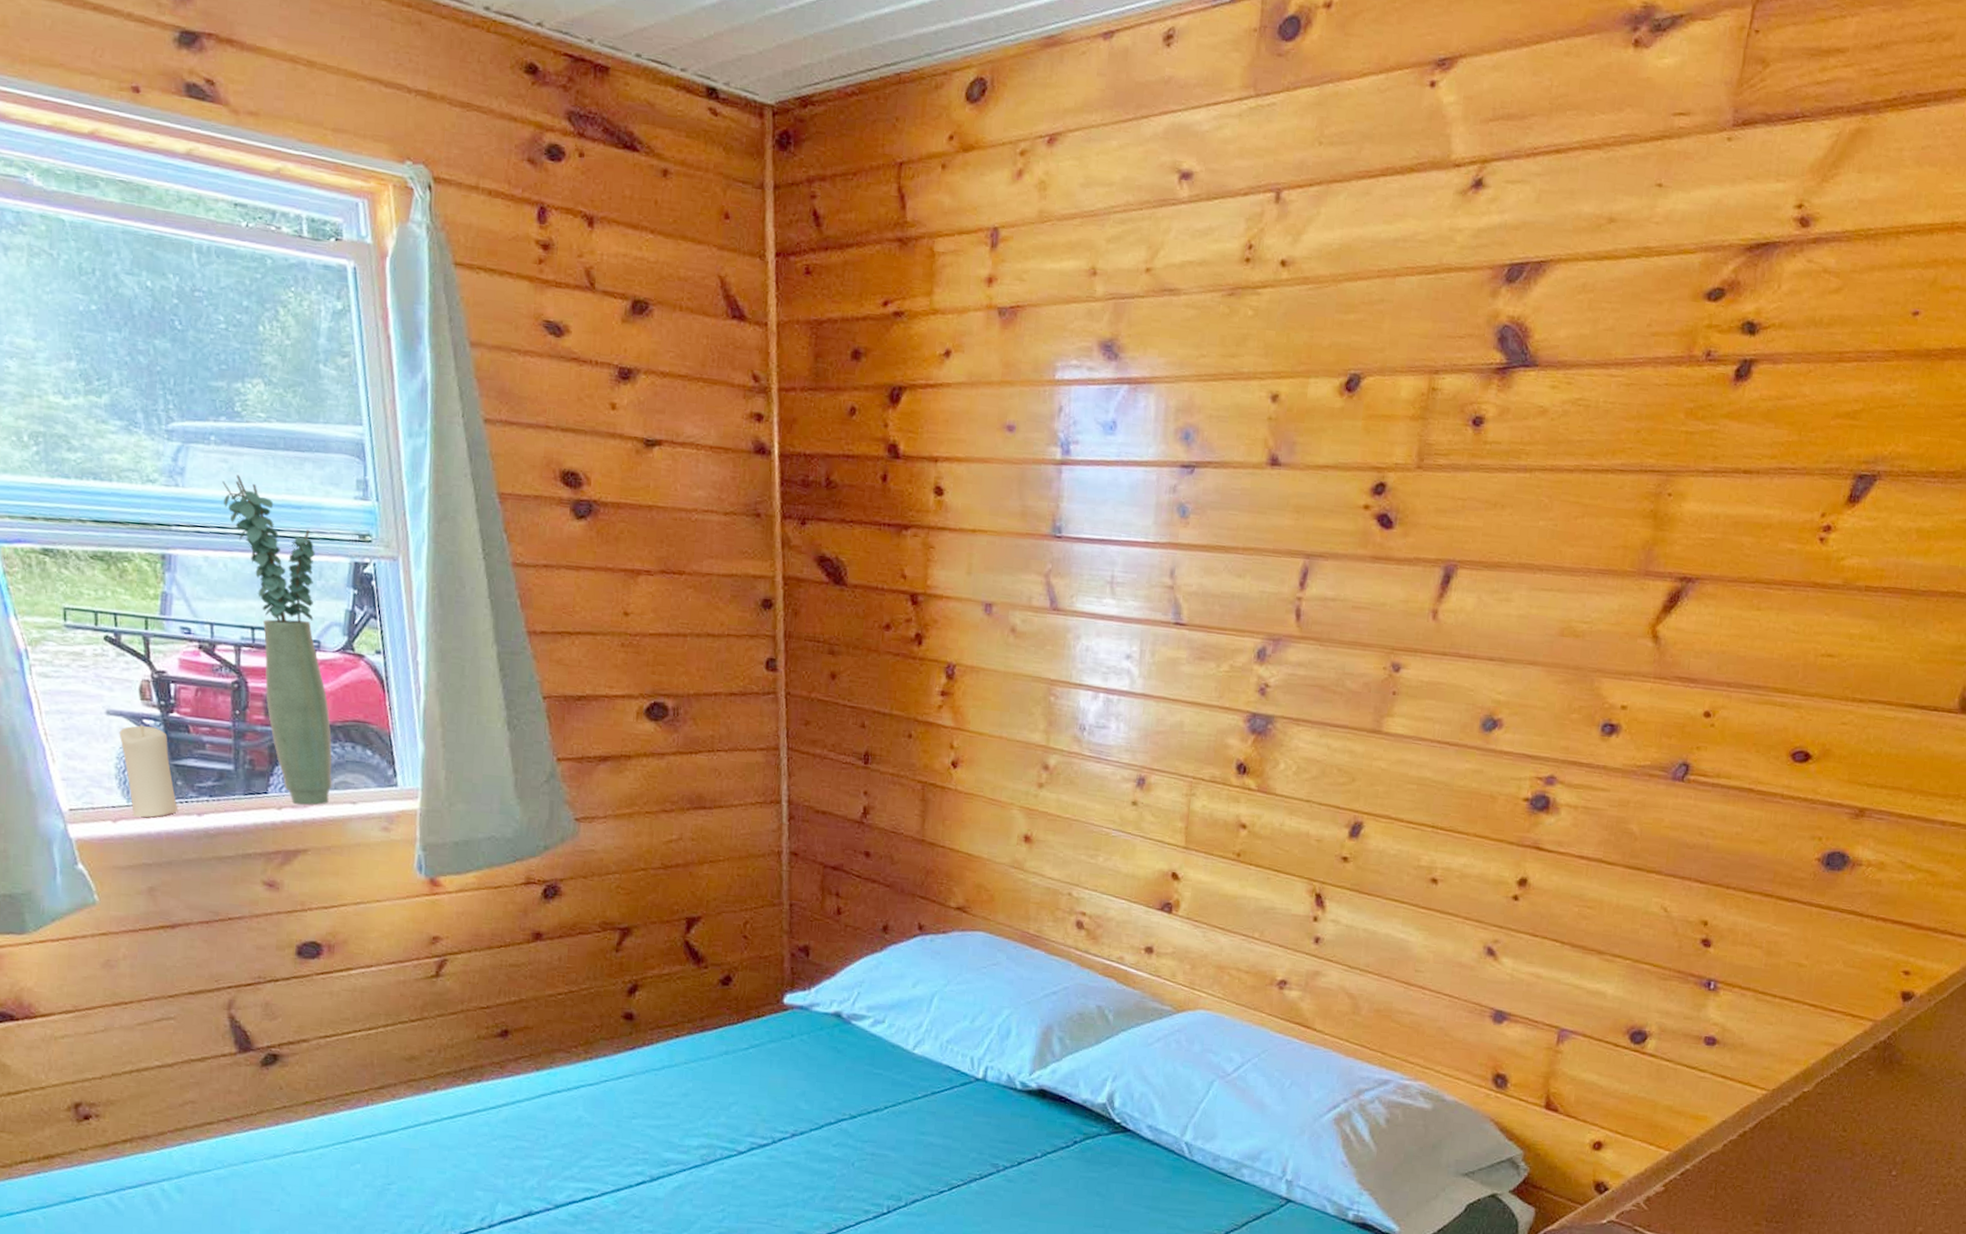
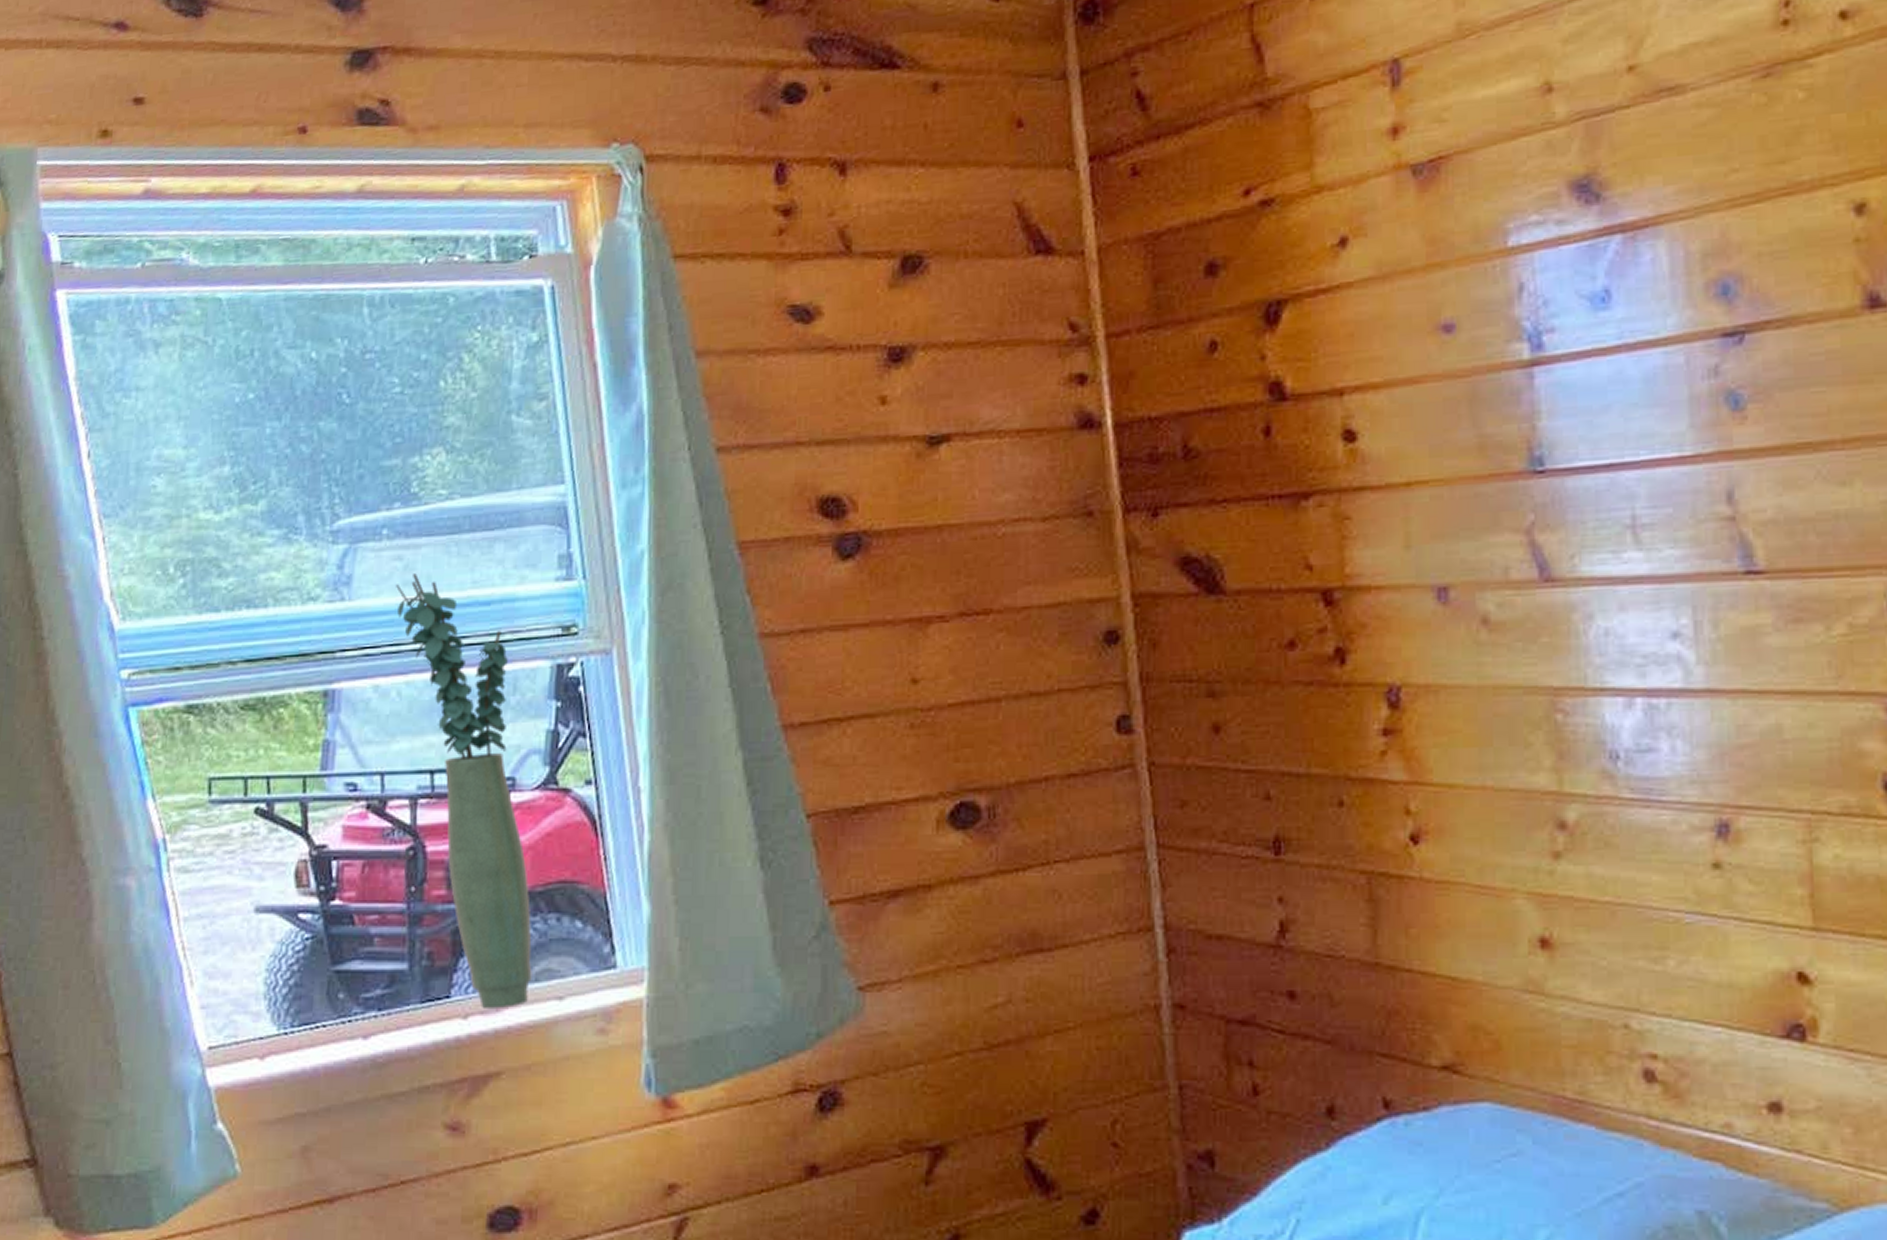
candle: present [119,725,179,818] -> none [269,921,340,1049]

